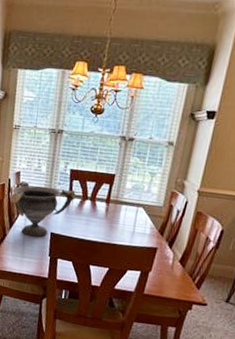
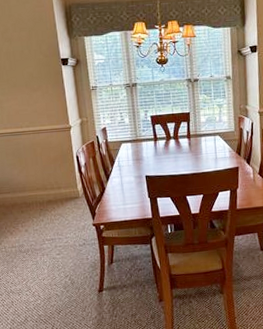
decorative bowl: present [10,181,76,237] -> none [101,133,161,183]

